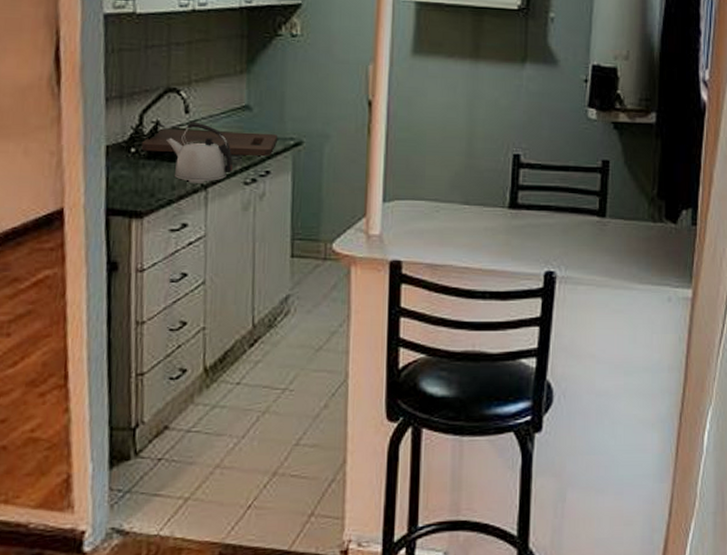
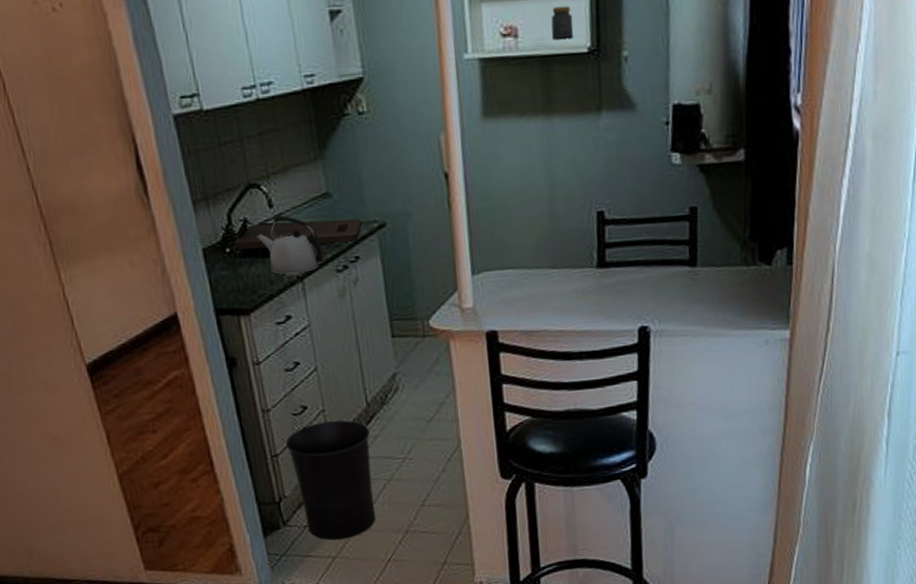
waste bin: none [155,341,251,477] -> present [285,420,375,540]

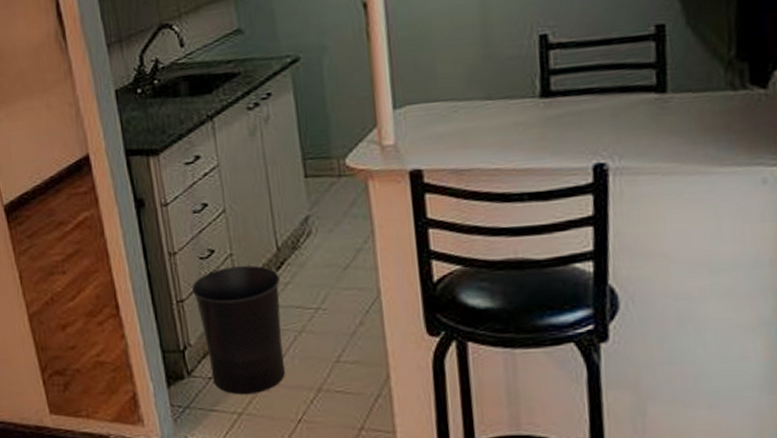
cutting board: present [234,218,362,250] -> none [145,54,274,90]
kettle: present [256,215,325,276] -> none [167,54,235,116]

